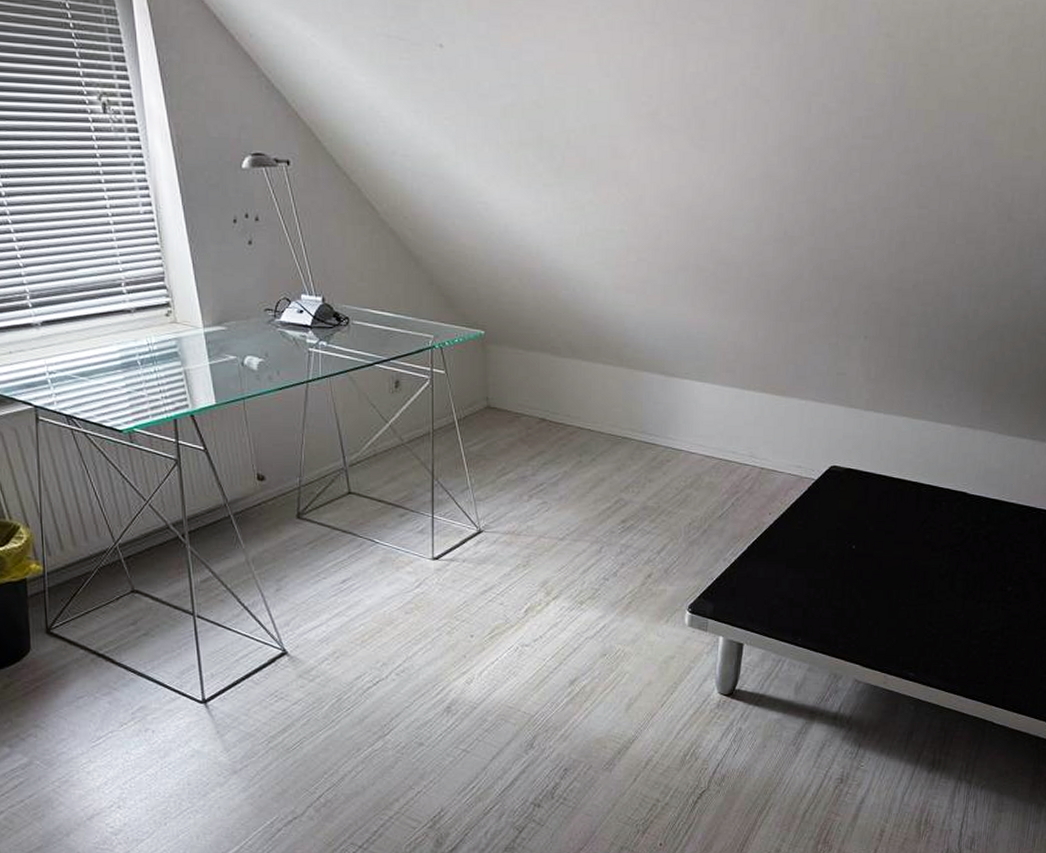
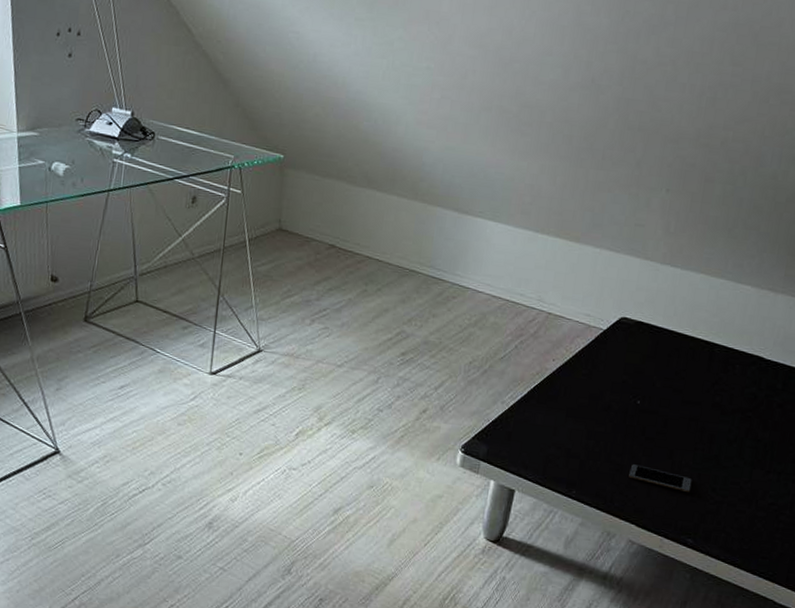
cell phone: none [850,607,910,628] -> present [629,464,692,492]

